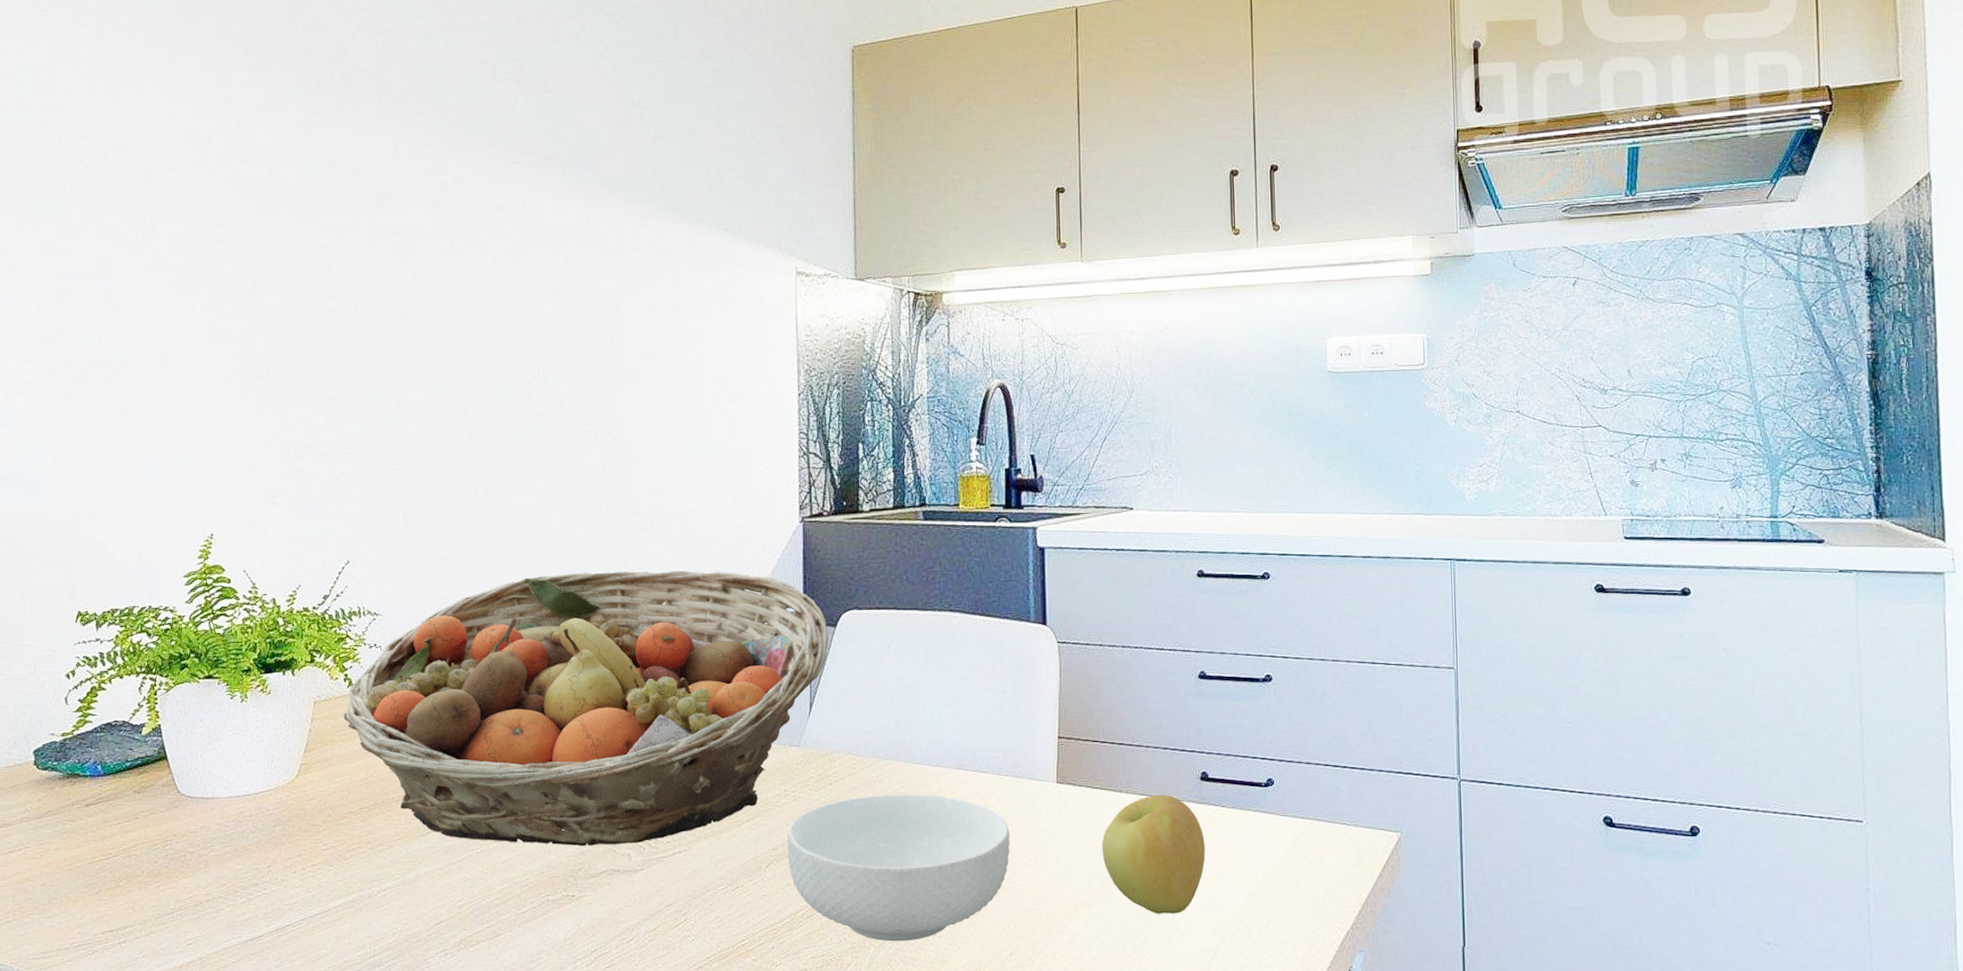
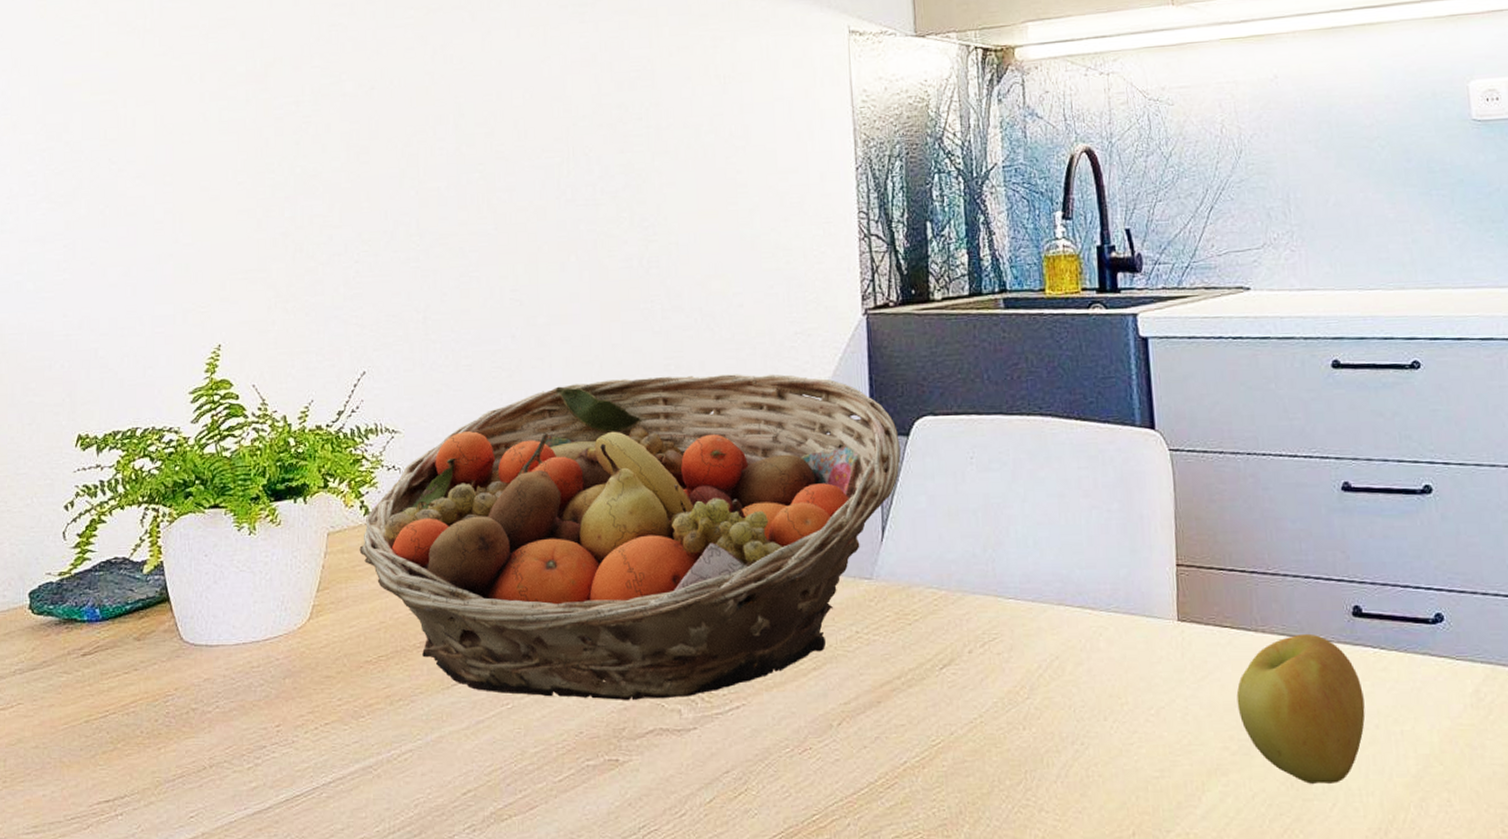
cereal bowl: present [787,794,1010,942] -> none [861,635,1126,817]

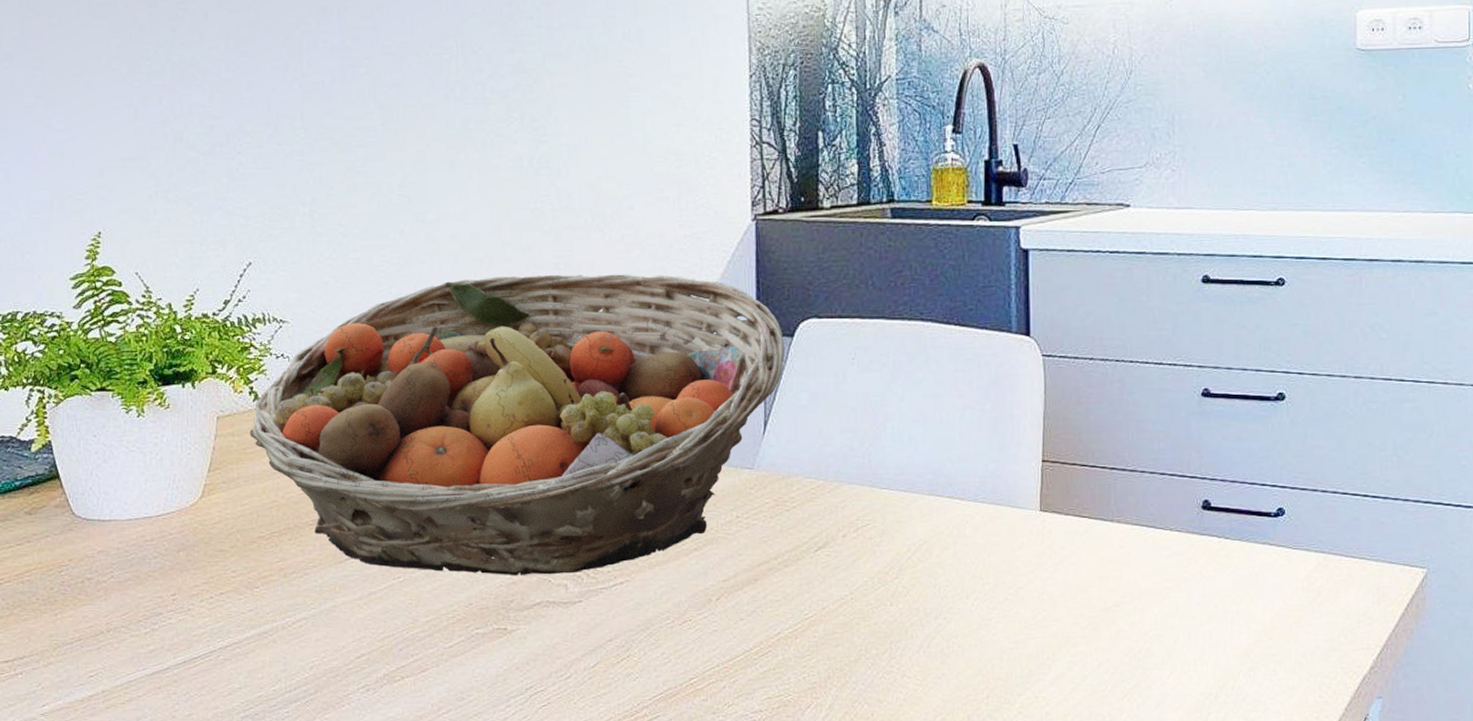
apple: present [1236,633,1366,784] -> none [1090,524,1206,655]

